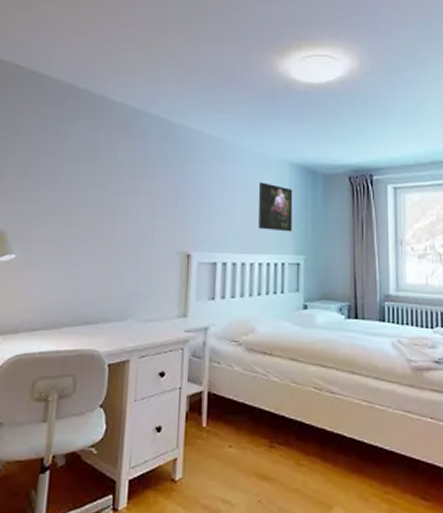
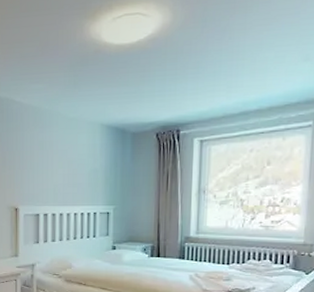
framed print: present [258,182,293,232] -> none [73,144,104,186]

